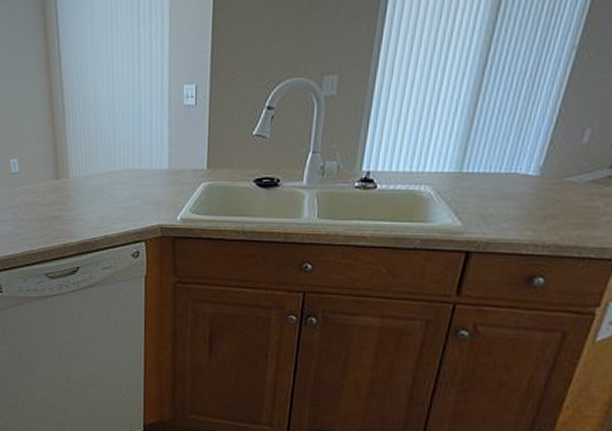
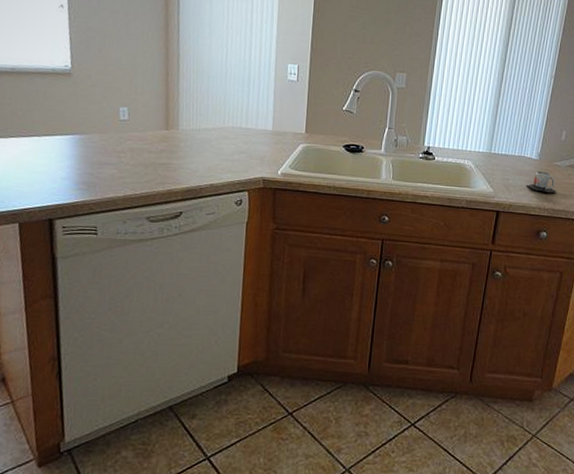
mug: none [517,192,566,222] -> present [527,171,556,193]

